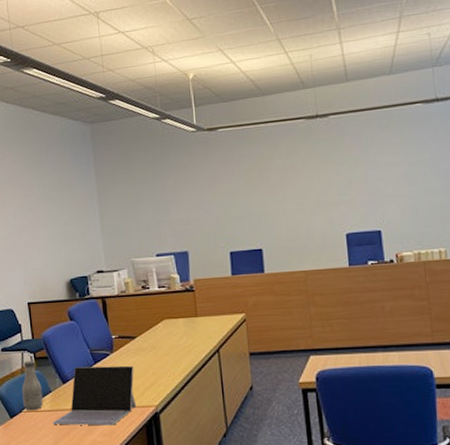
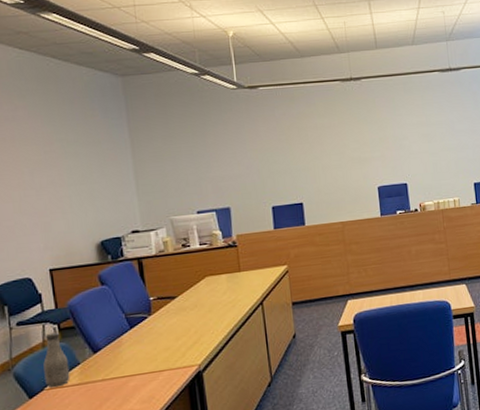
laptop: present [52,365,137,426] -> none [81,326,178,399]

